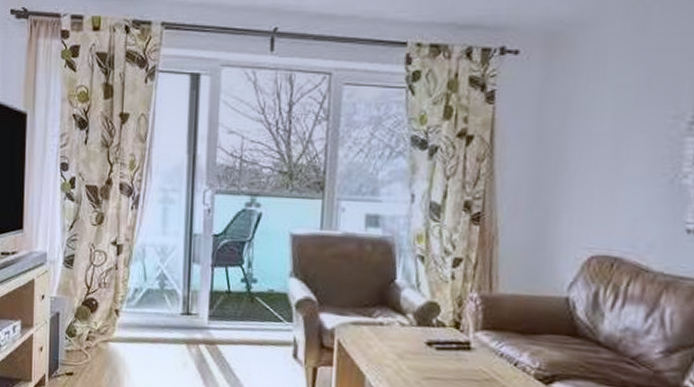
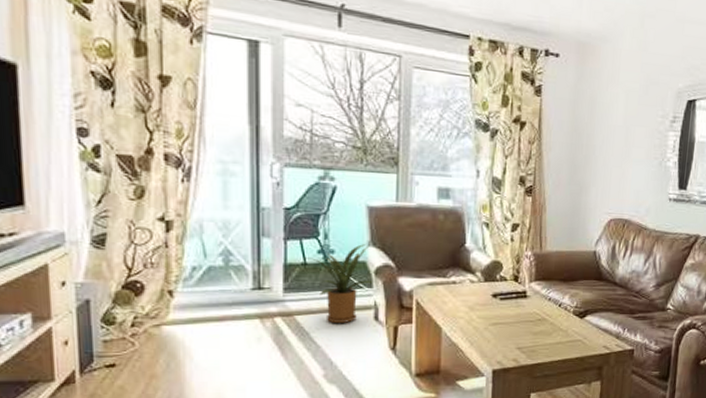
house plant: none [227,274,292,358] -> present [303,244,372,324]

